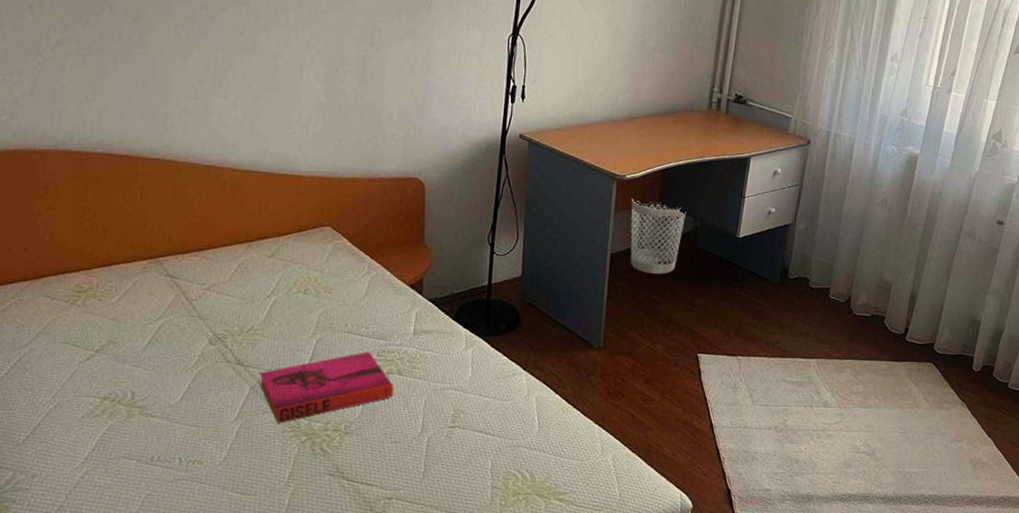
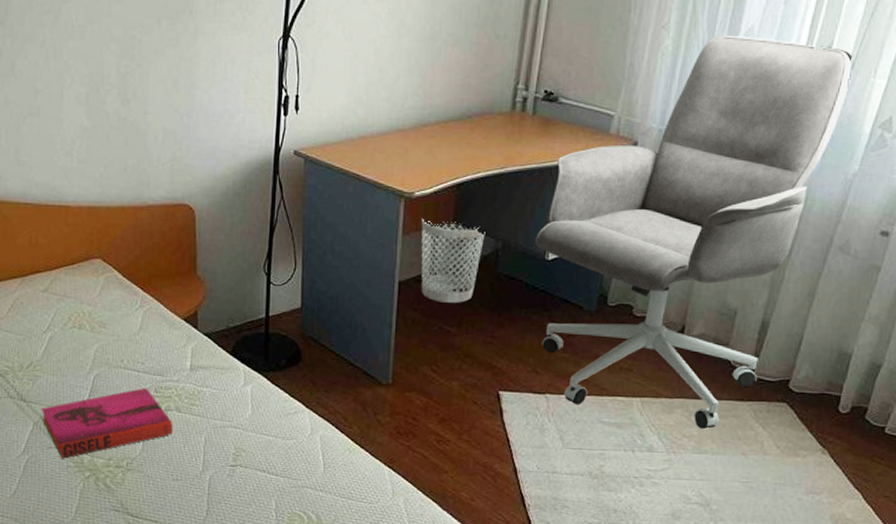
office chair: none [728,59,972,386] -> present [535,36,854,429]

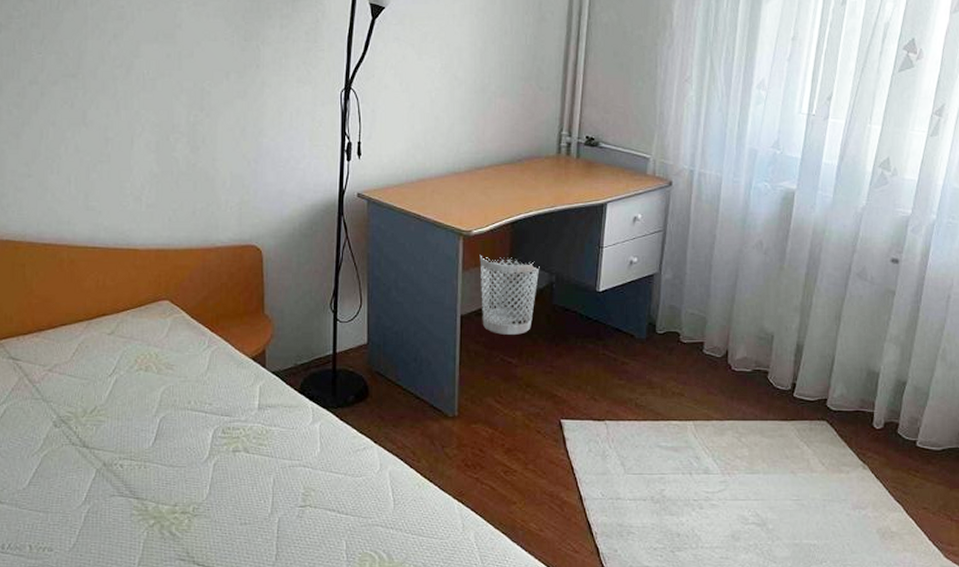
hardback book: present [41,387,173,459] -> none [105,428,241,507]
office chair: present [535,36,854,429] -> none [586,88,852,449]

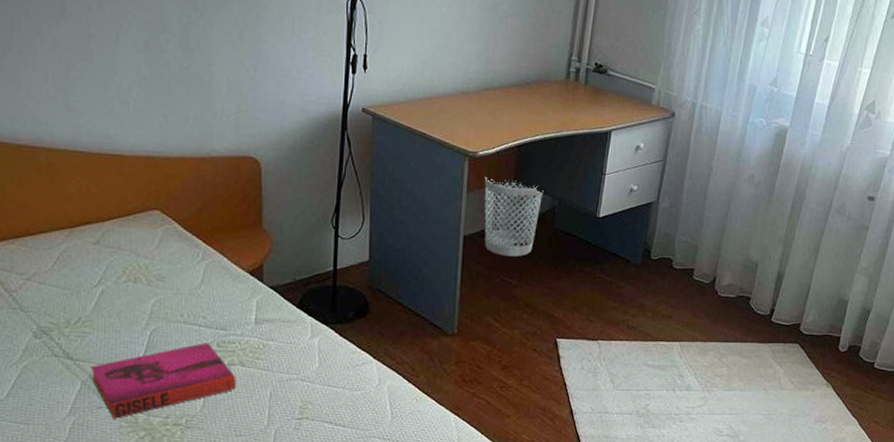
hardback book: none [105,428,241,507] -> present [91,342,236,419]

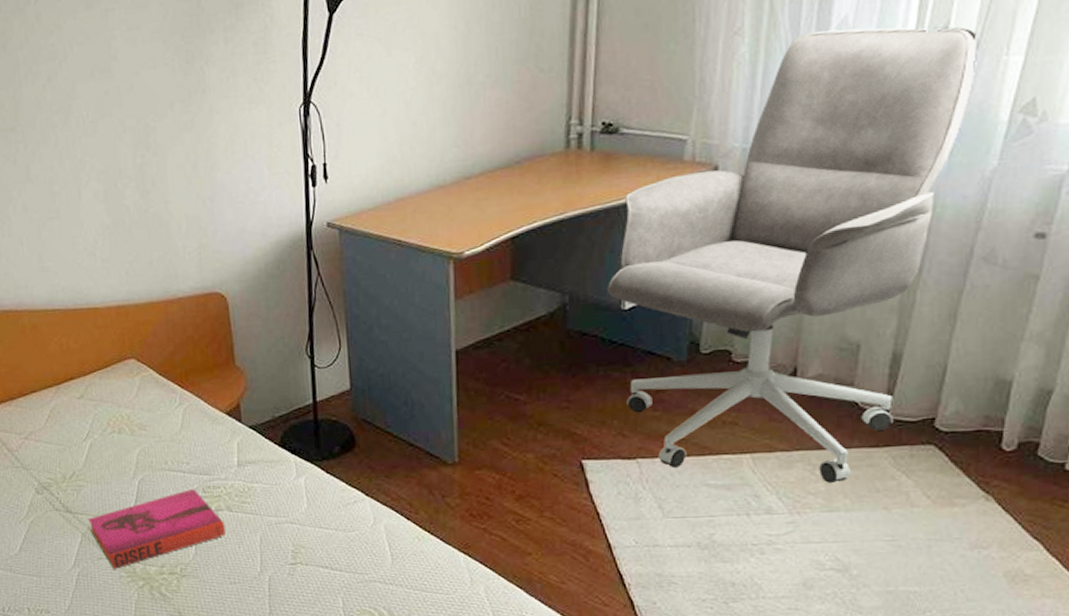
wastebasket: present [484,176,543,257] -> none [474,278,549,369]
office chair: none [588,24,846,368] -> present [608,26,979,483]

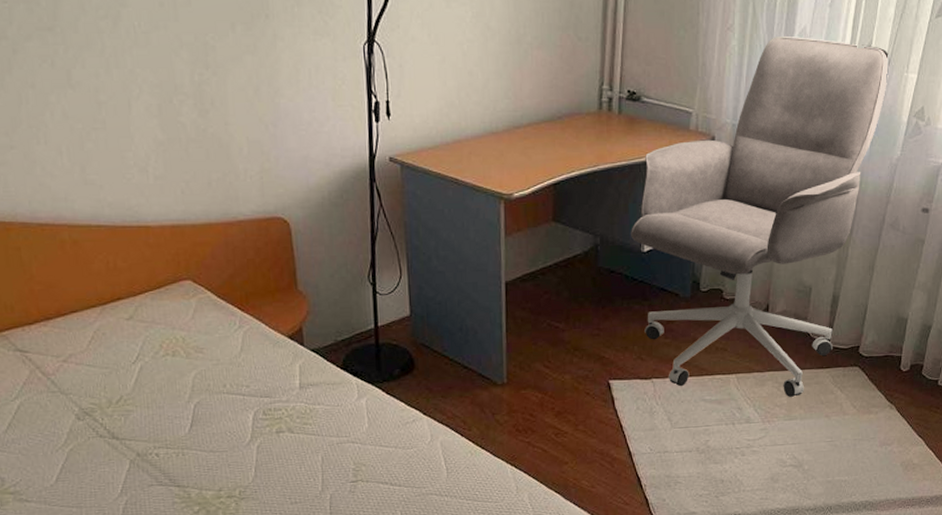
hardback book: present [88,488,226,569] -> none [137,410,287,495]

